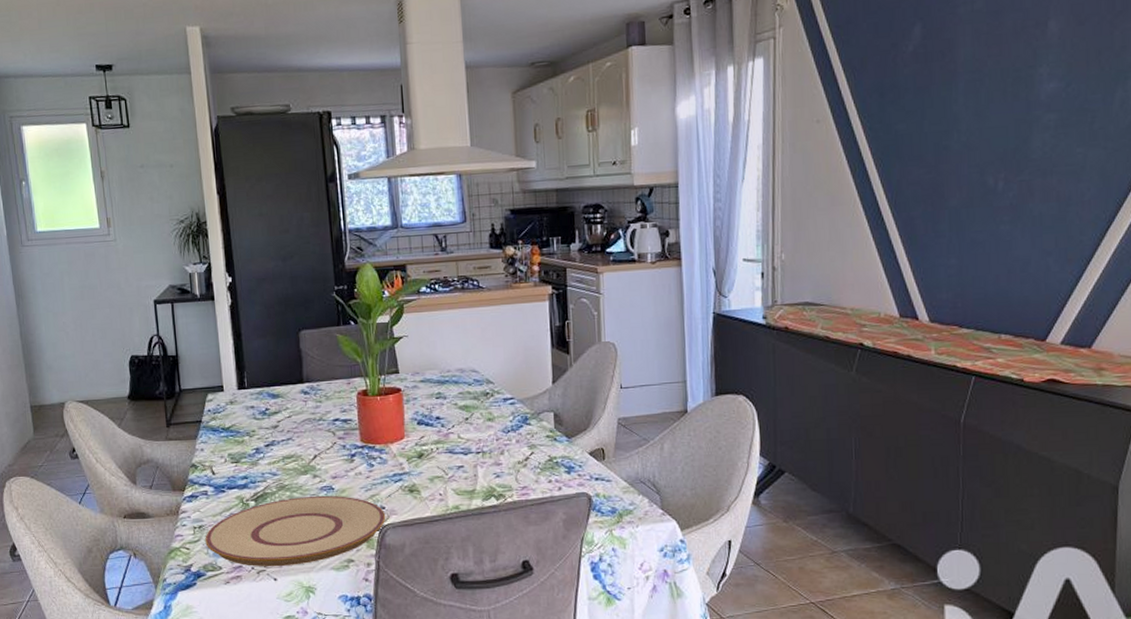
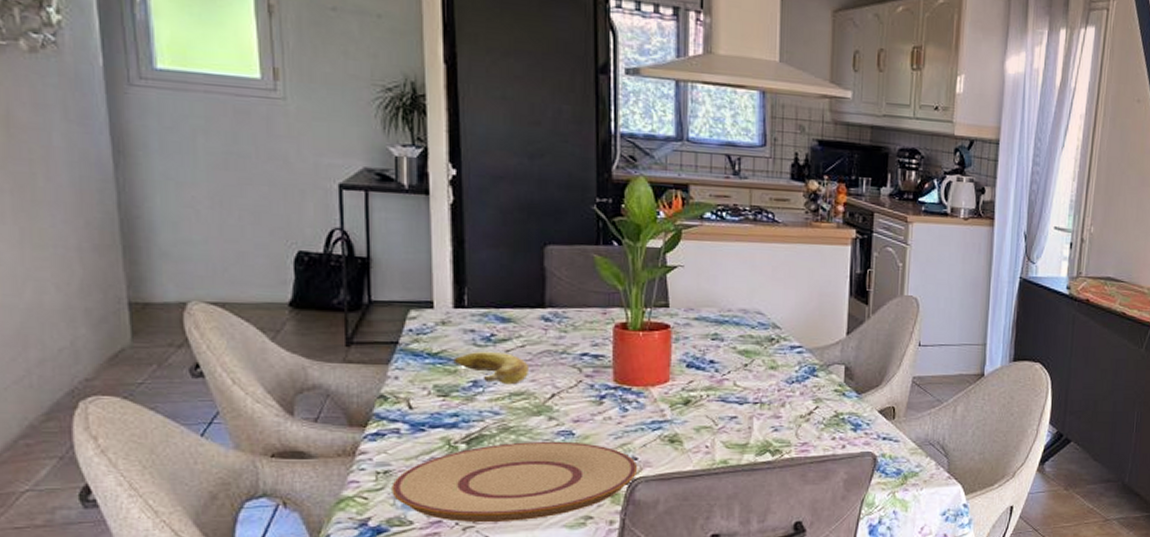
banana: none [240,423,296,450] -> present [453,351,530,385]

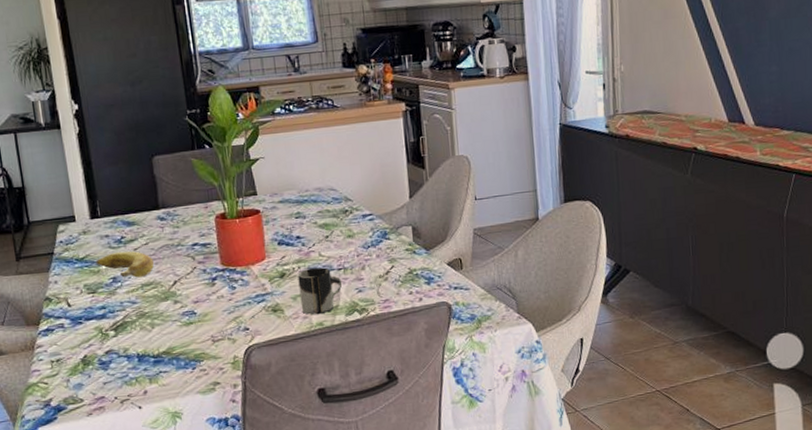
plate: present [392,441,638,523] -> none [63,320,251,396]
cup: none [704,397,757,451] -> present [297,267,343,315]

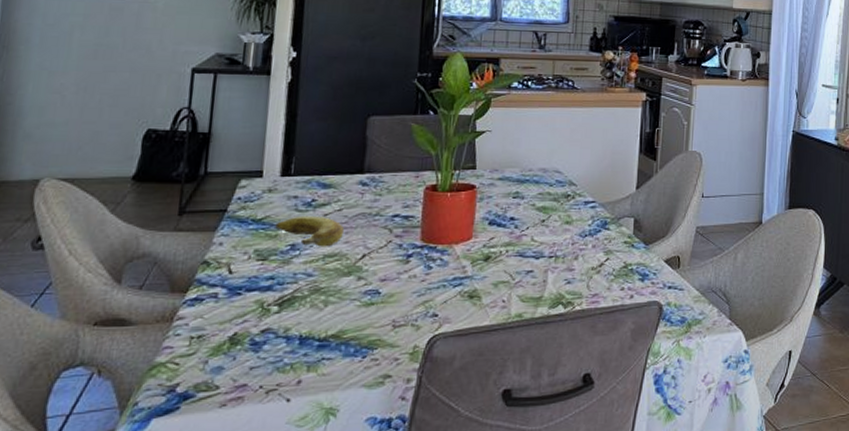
cup: present [297,267,343,315] -> none [501,252,551,305]

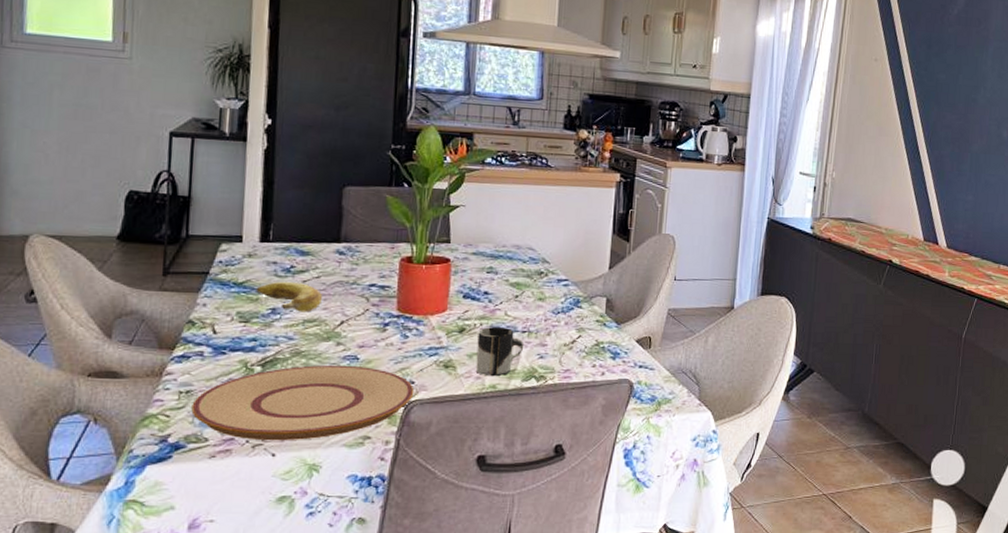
plate: none [202,300,438,386] -> present [191,364,414,441]
cup: none [501,252,551,305] -> present [475,326,524,377]

